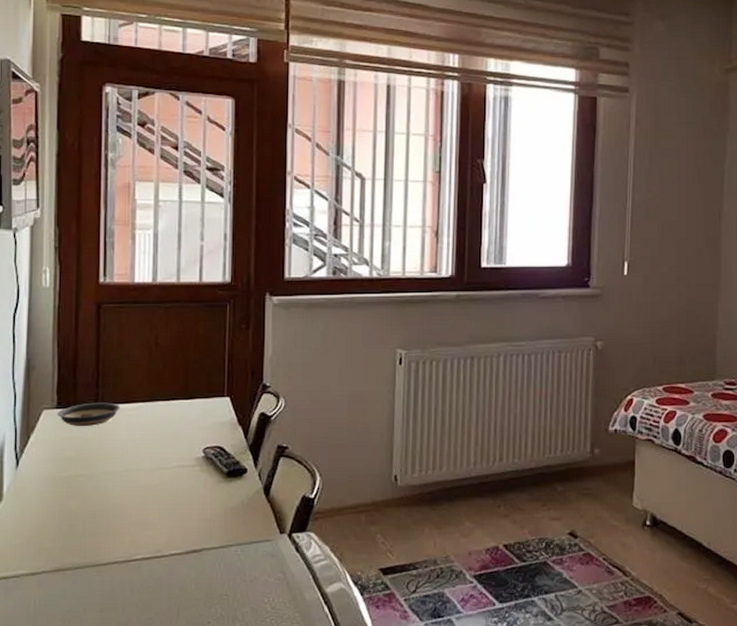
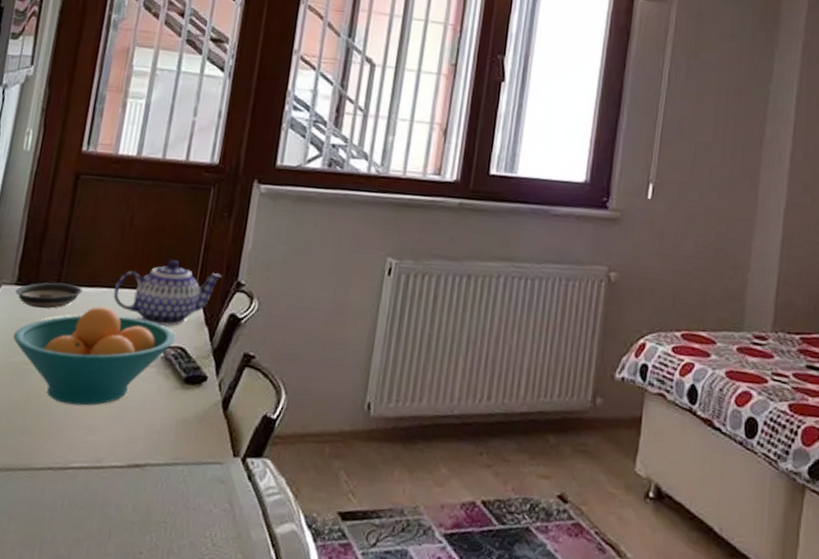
fruit bowl: none [62,418,213,506] -> present [13,306,175,406]
teapot: none [149,371,248,430] -> present [113,260,222,326]

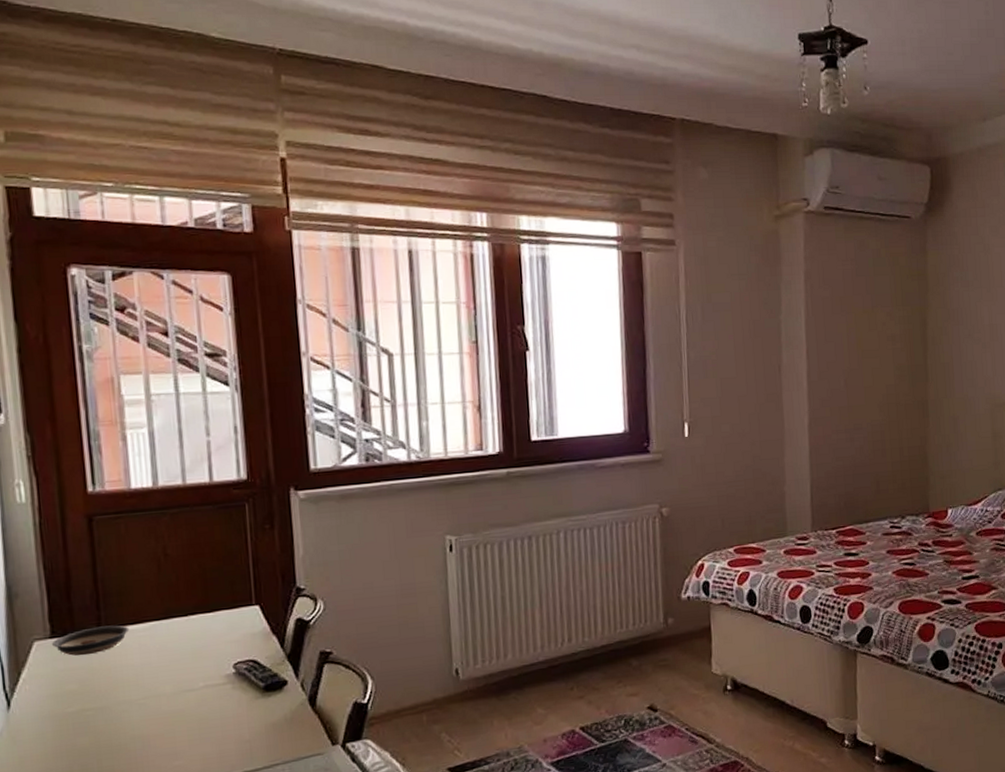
fruit bowl: present [13,306,175,406] -> none [62,639,244,738]
teapot: present [113,260,222,326] -> none [163,580,278,645]

